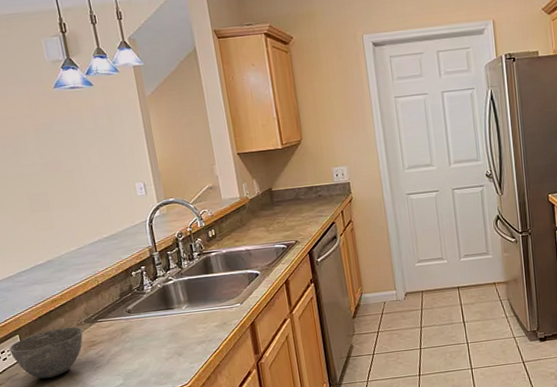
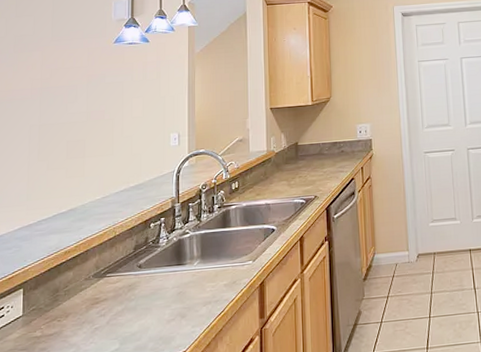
bowl: present [9,326,83,379] -> none [10,281,89,340]

